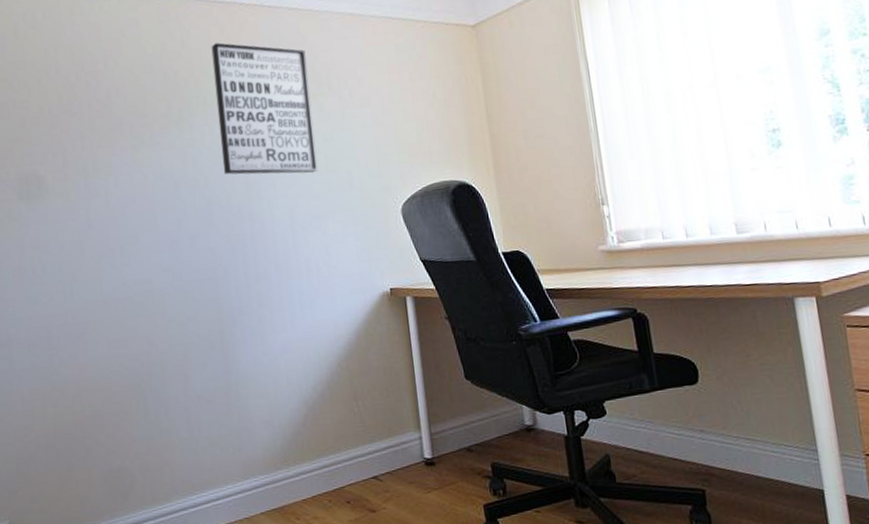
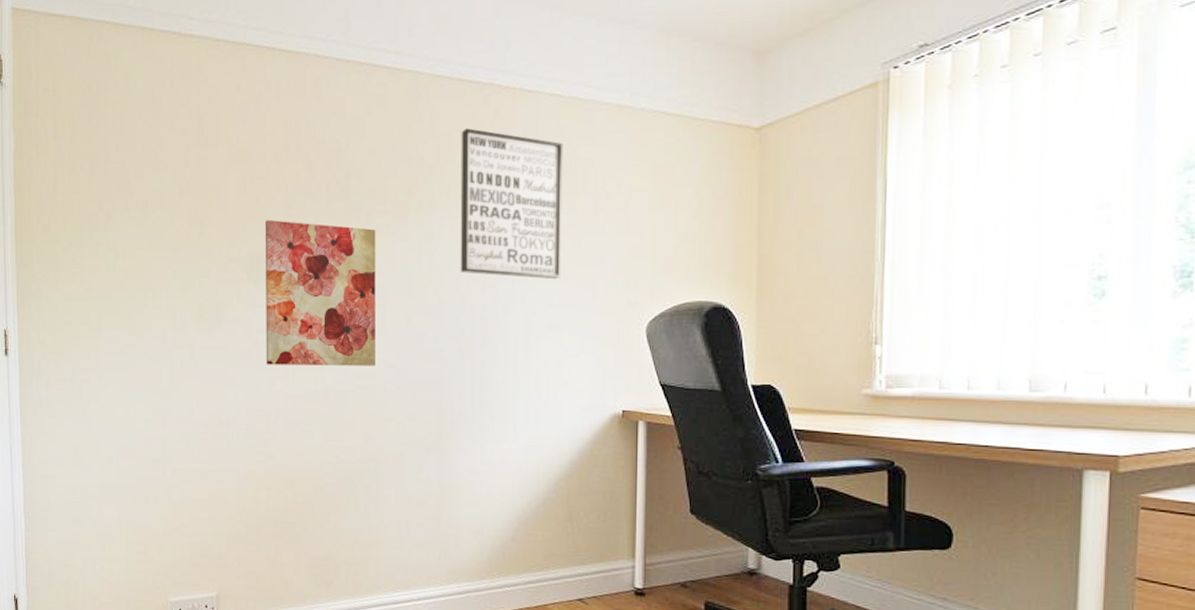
wall art: none [31,140,152,281] -> present [264,219,376,366]

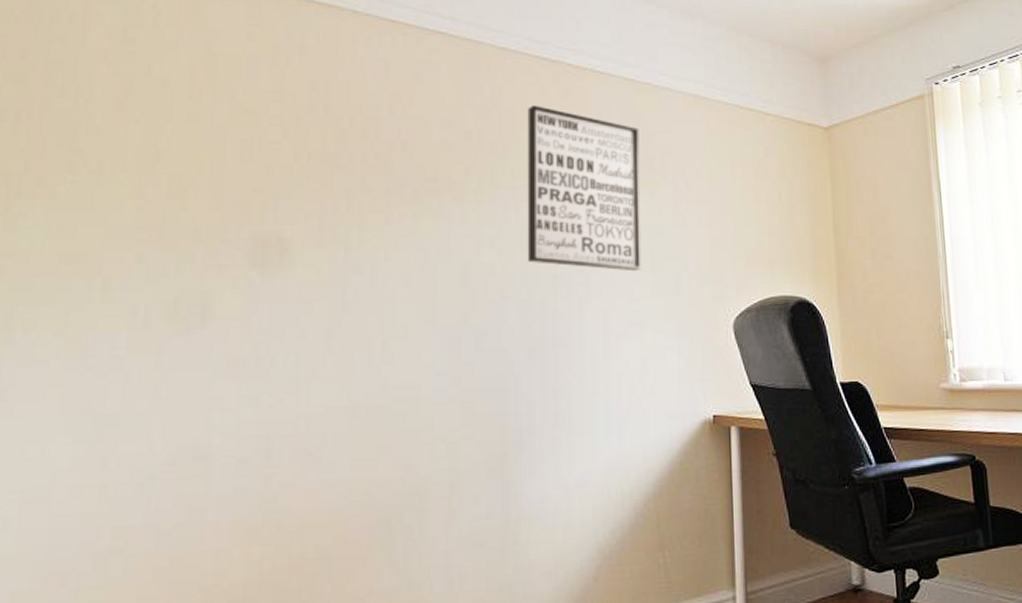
wall art: present [264,219,376,366] -> none [269,193,425,376]

